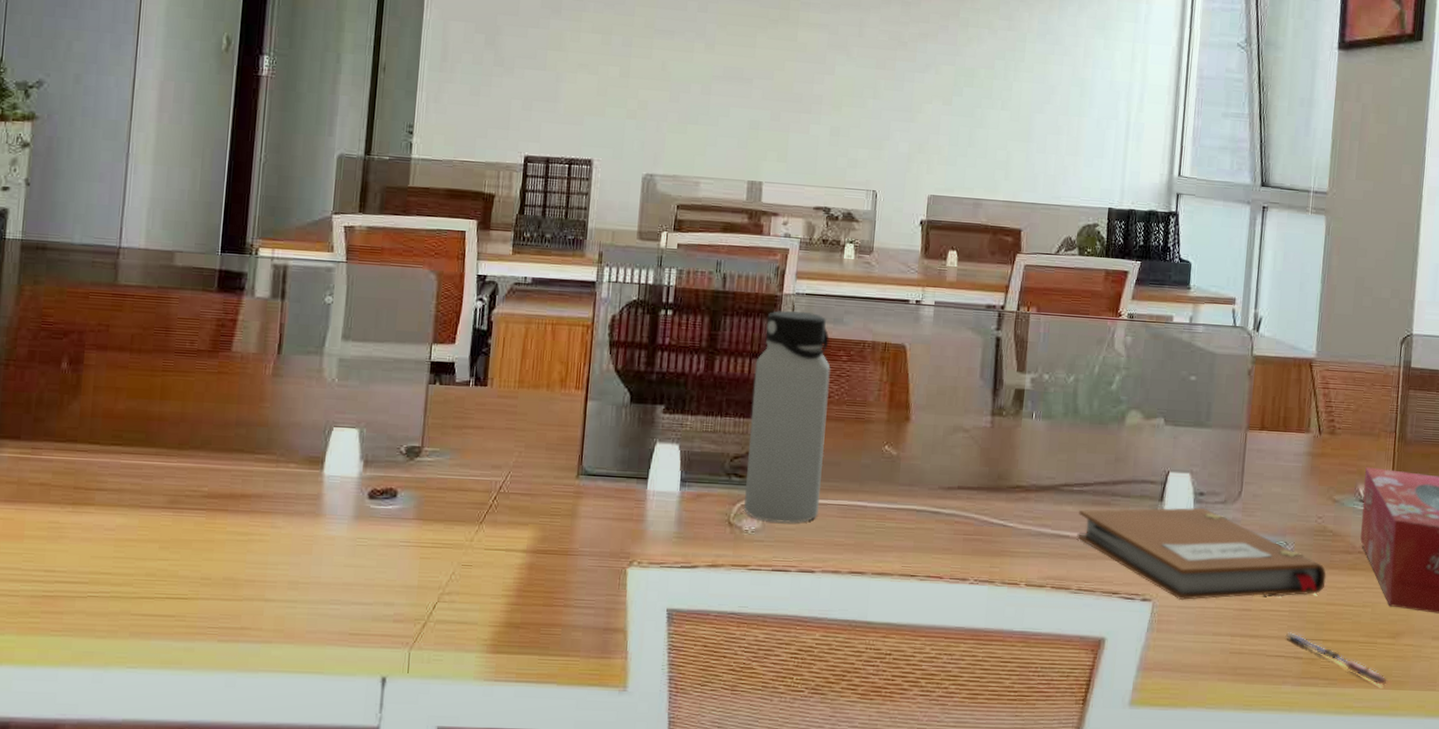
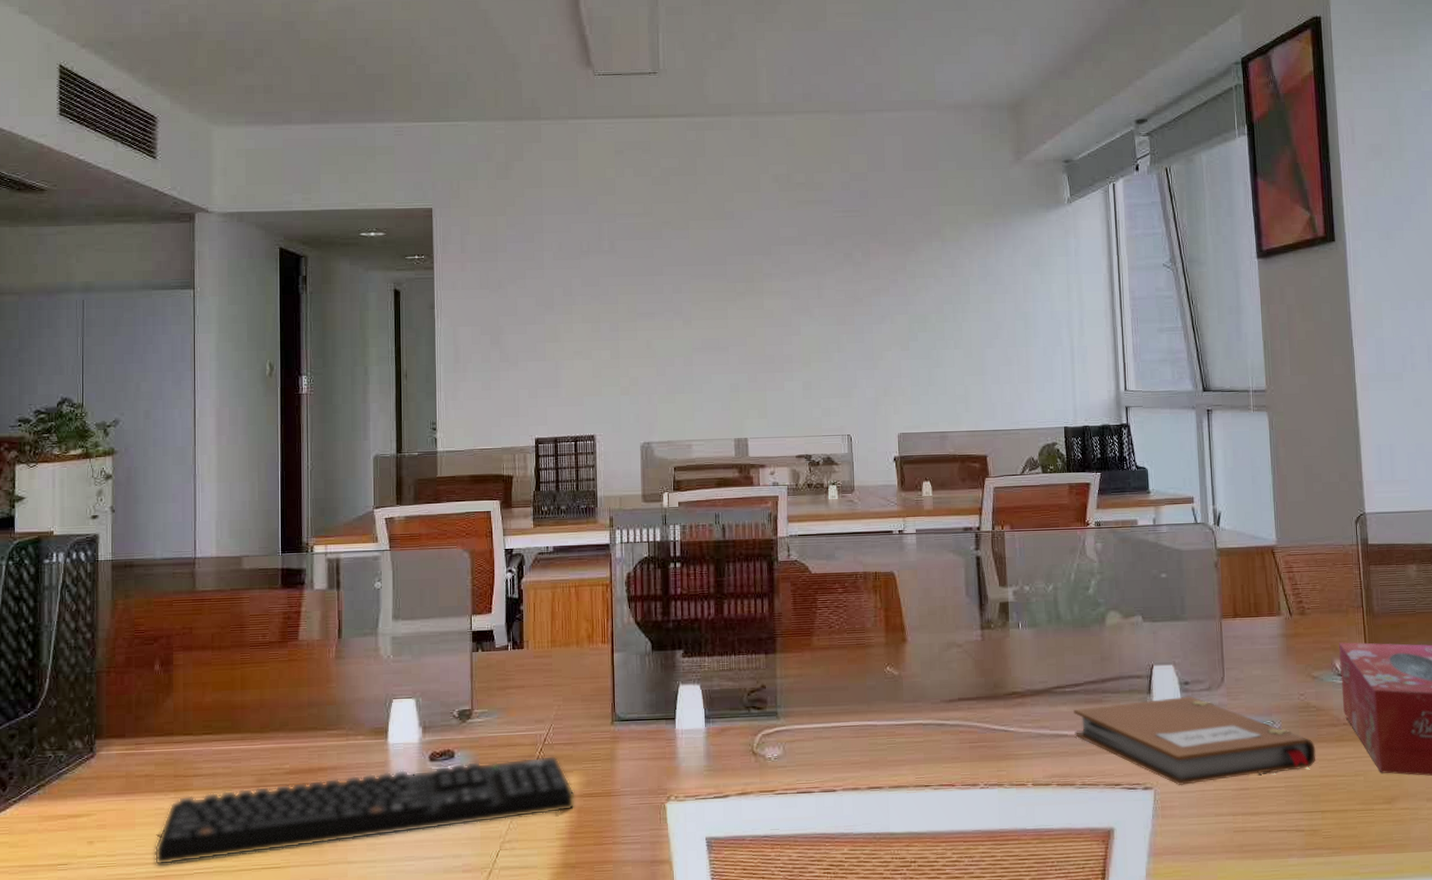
keyboard: none [42,503,528,585] -> present [154,755,575,866]
water bottle: present [744,310,831,523] -> none [760,551,834,748]
pen: present [1285,631,1388,686] -> none [1285,805,1390,851]

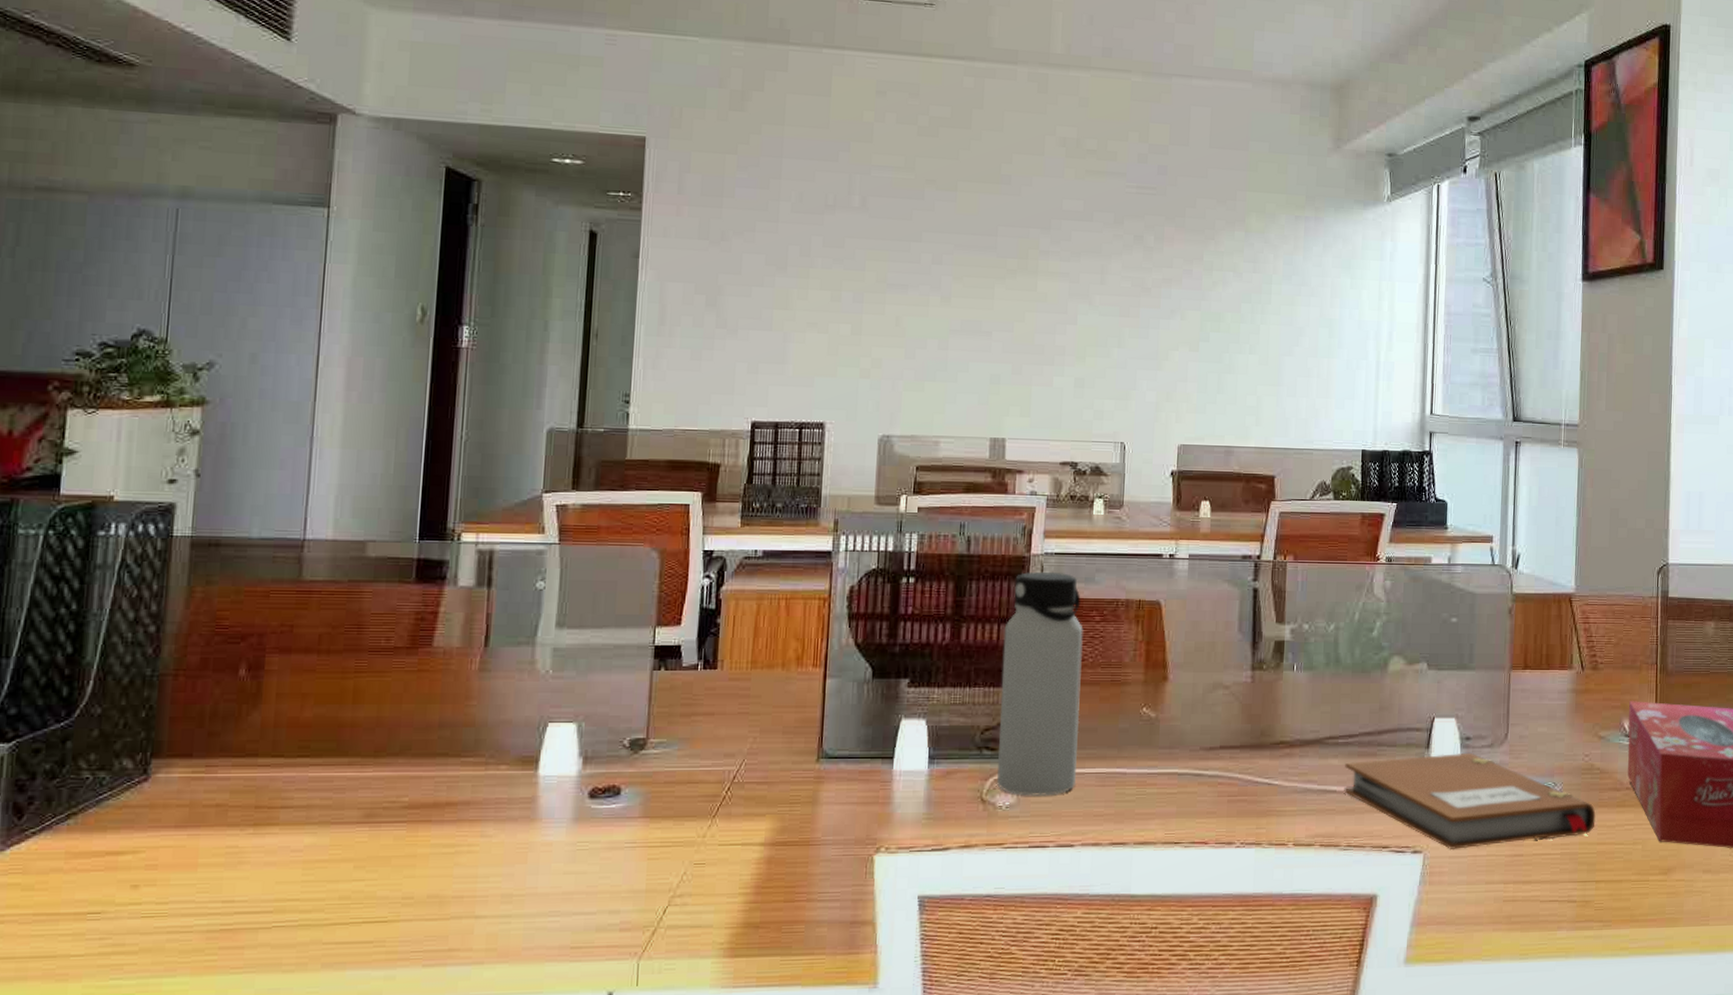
keyboard: present [154,755,575,866] -> none [219,796,766,917]
water bottle: none [760,551,834,748] -> present [997,571,1083,796]

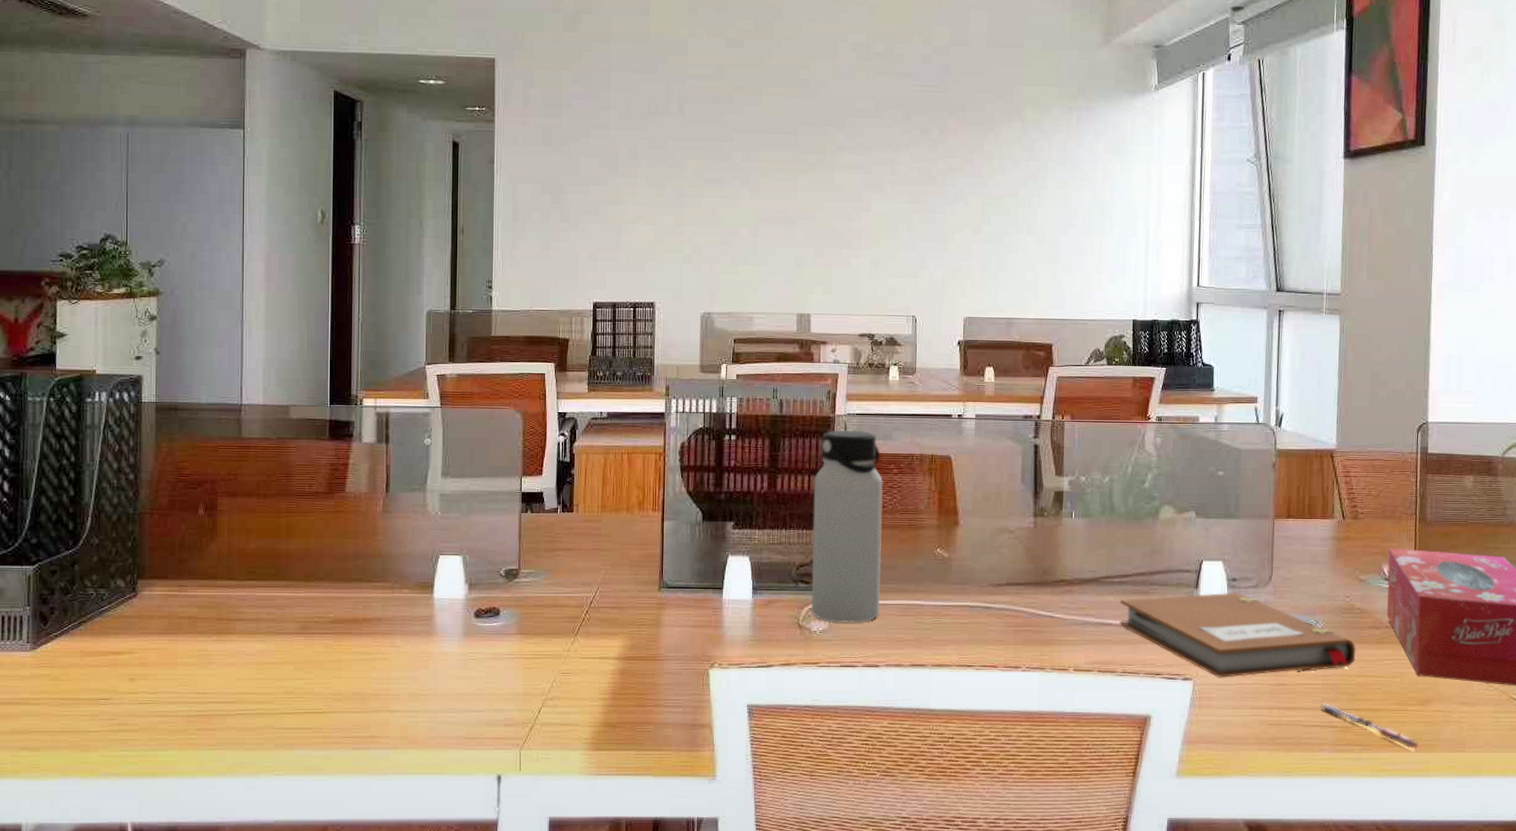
pen: none [1558,874,1662,924] -> present [1320,702,1420,750]

